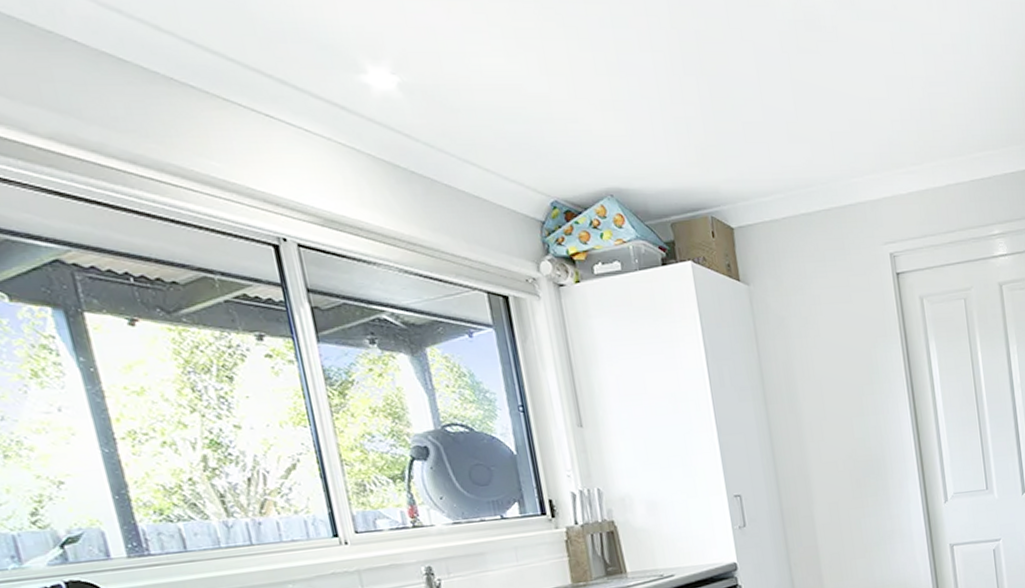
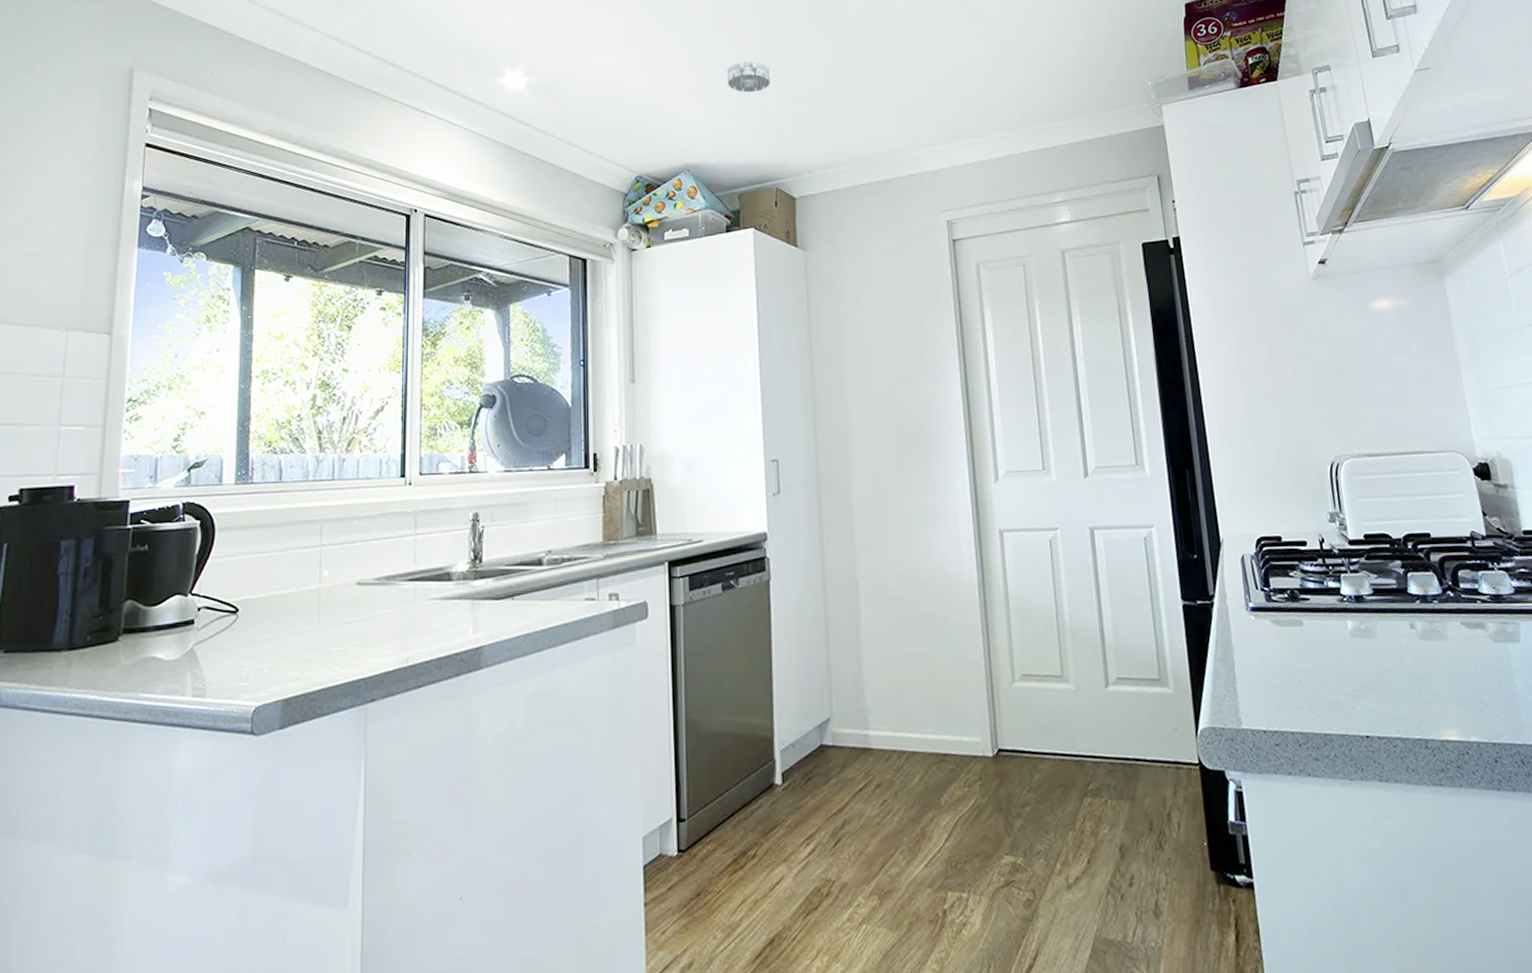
smoke detector: none [641,67,693,107] -> present [727,60,770,93]

